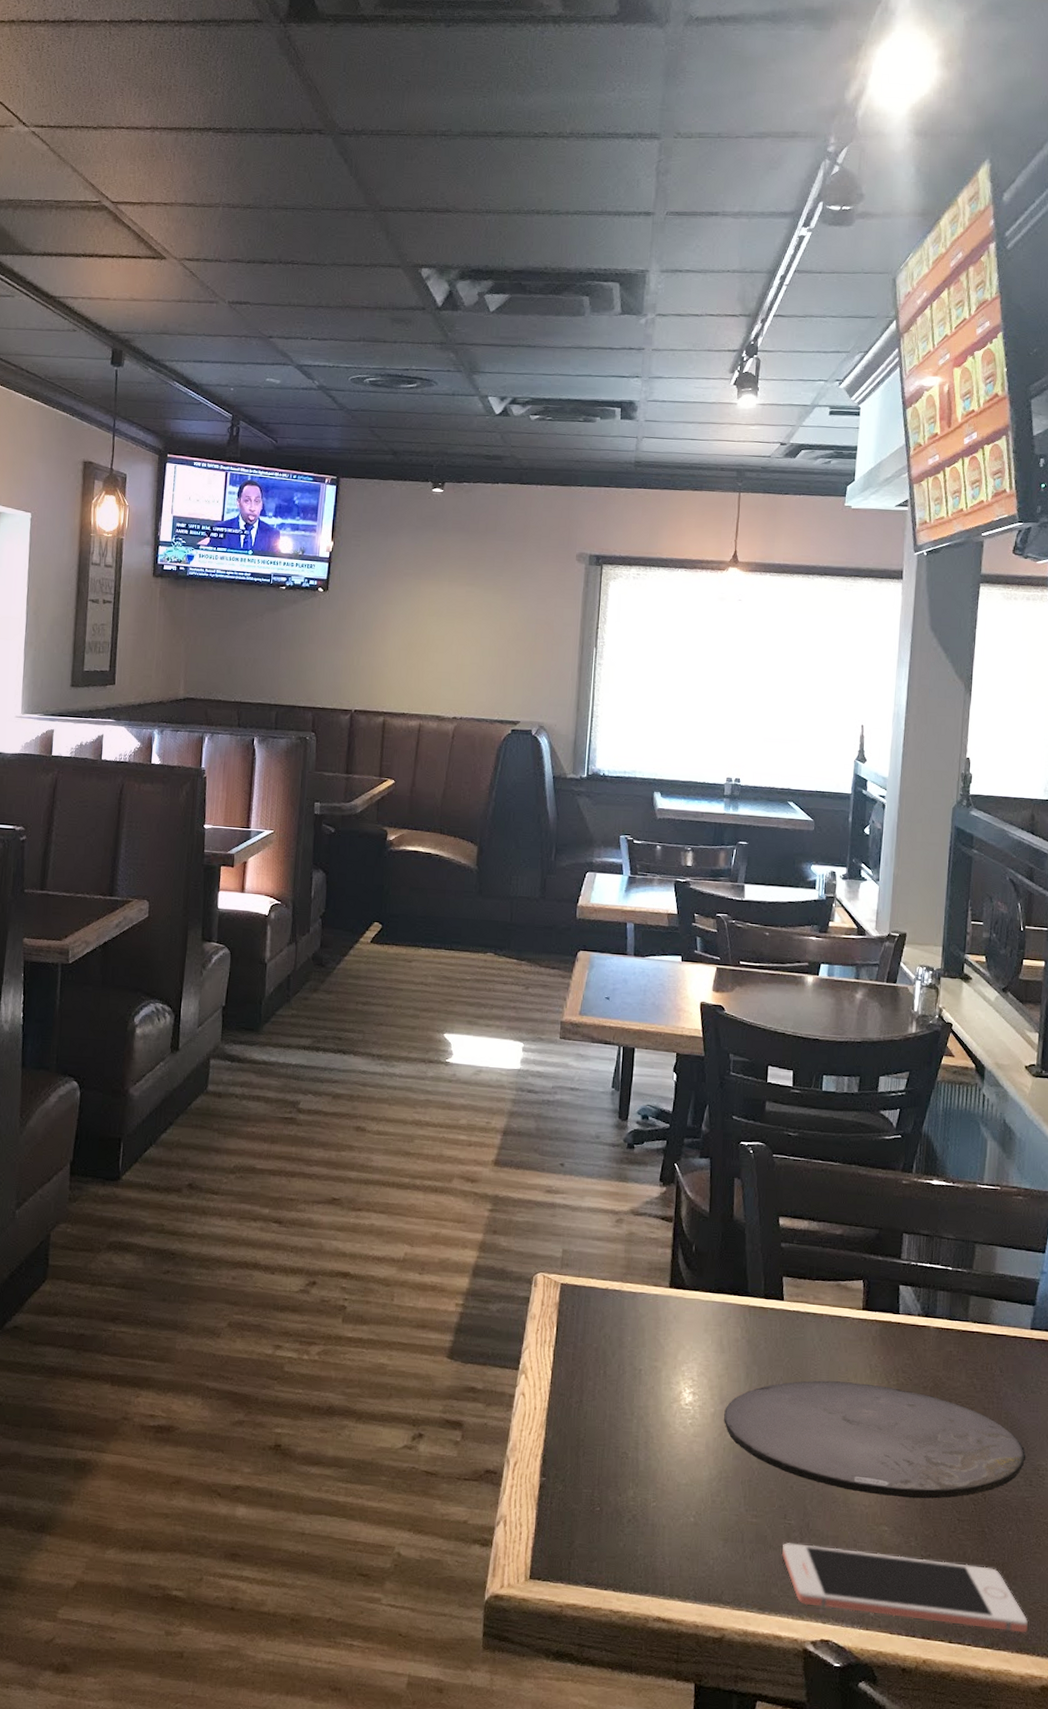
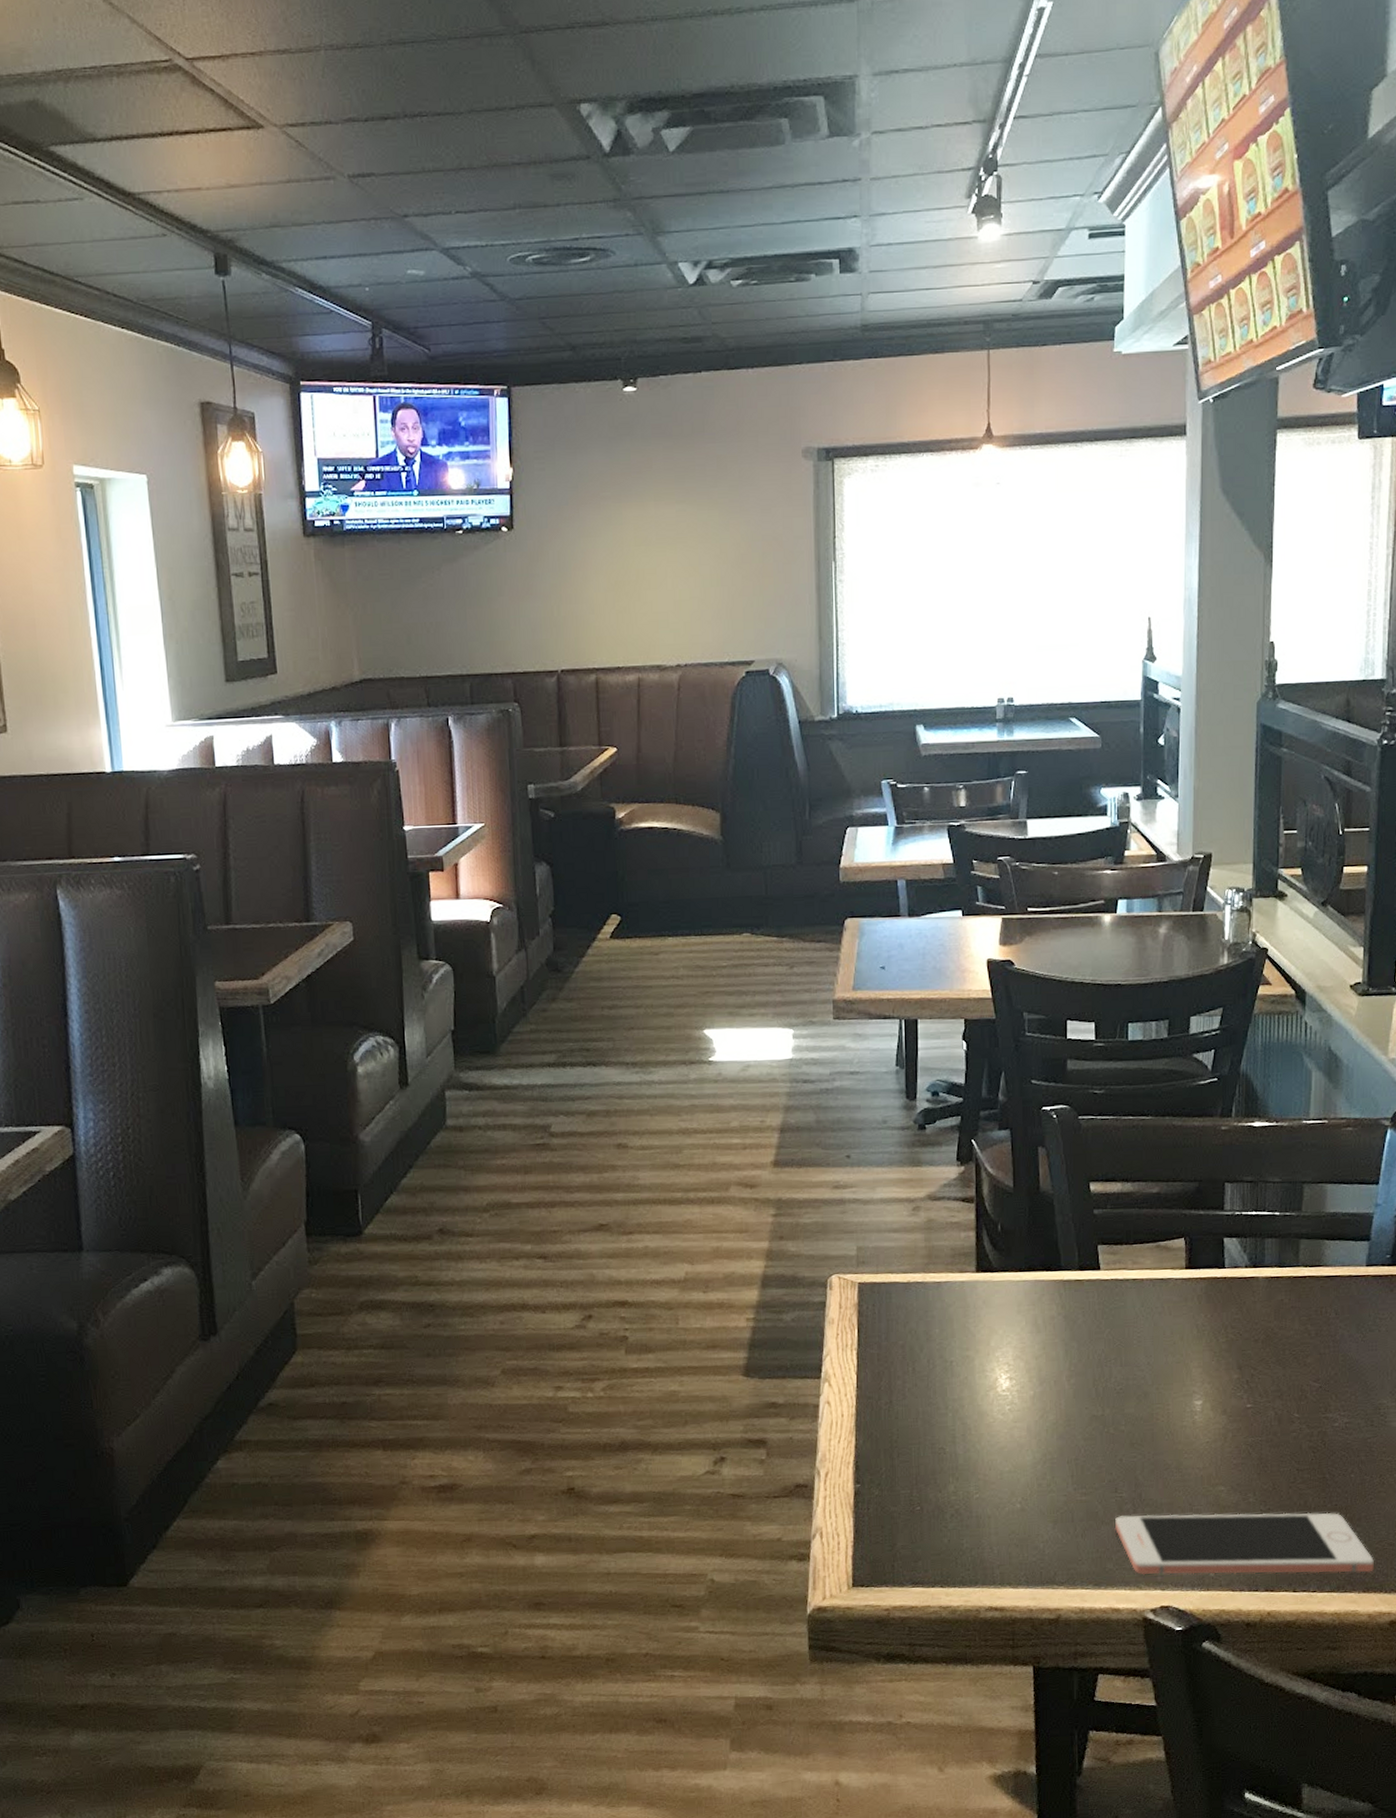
plate: present [724,1380,1026,1499] -> none [1045,1344,1366,1456]

